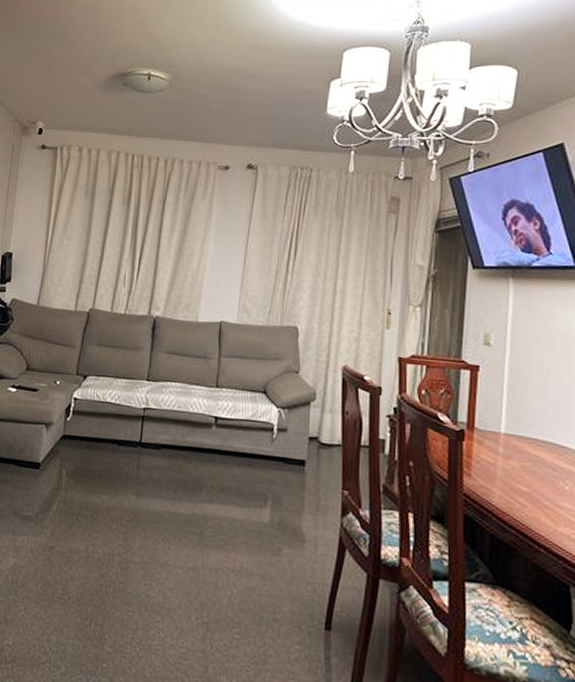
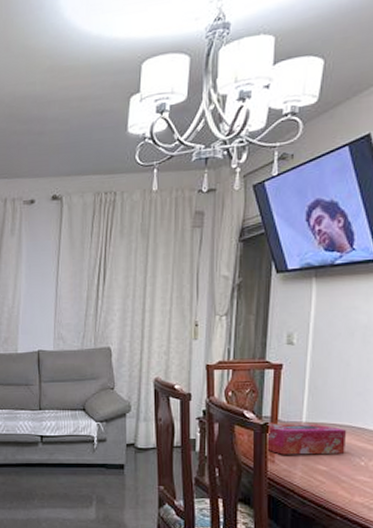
tissue box: none [463,431,549,474] -> present [267,424,347,455]

